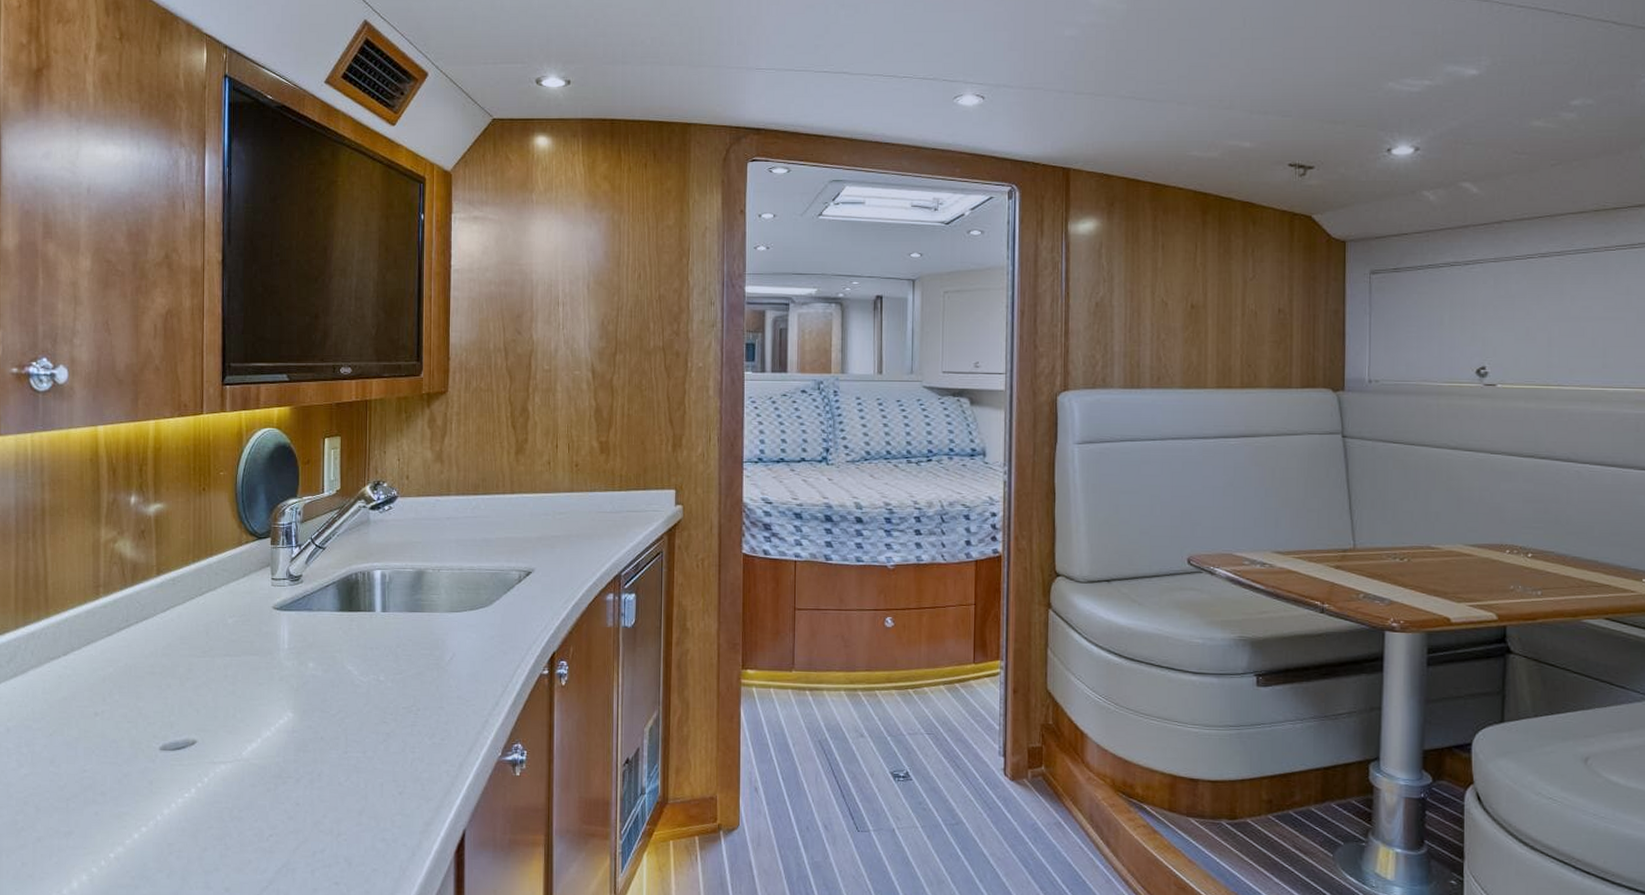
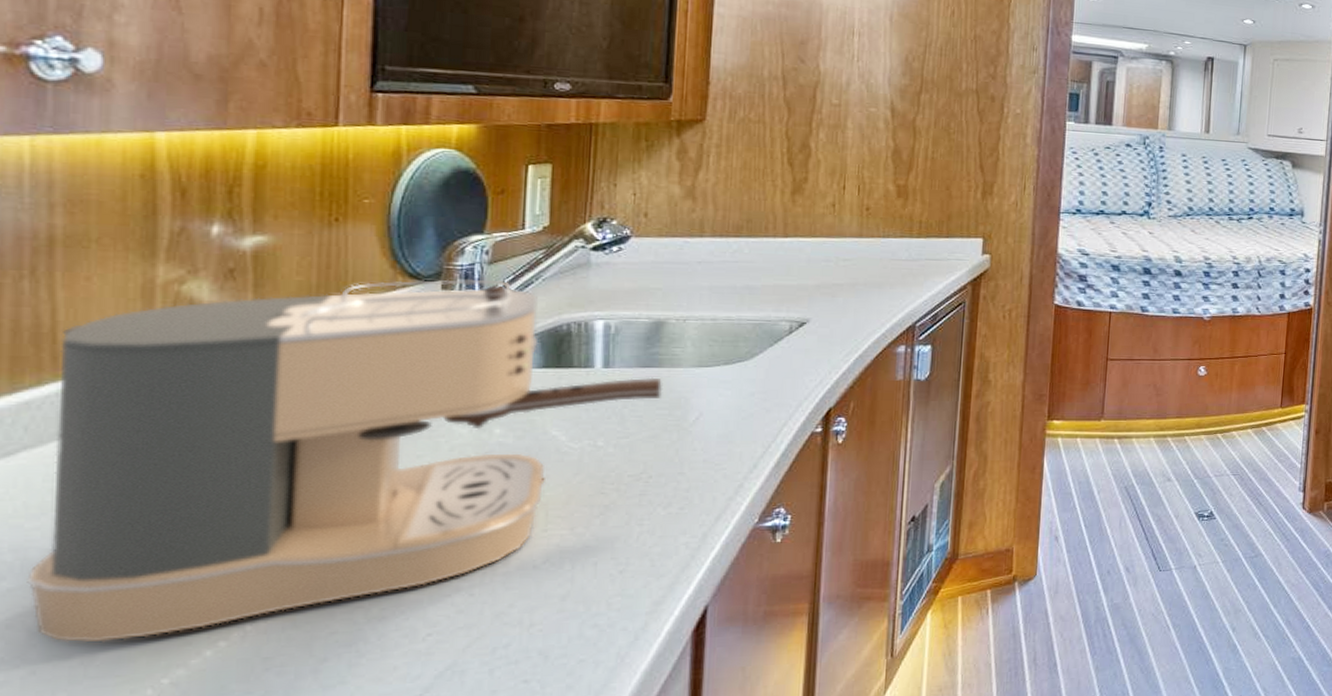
coffee maker: none [34,535,424,821] -> present [25,279,662,642]

